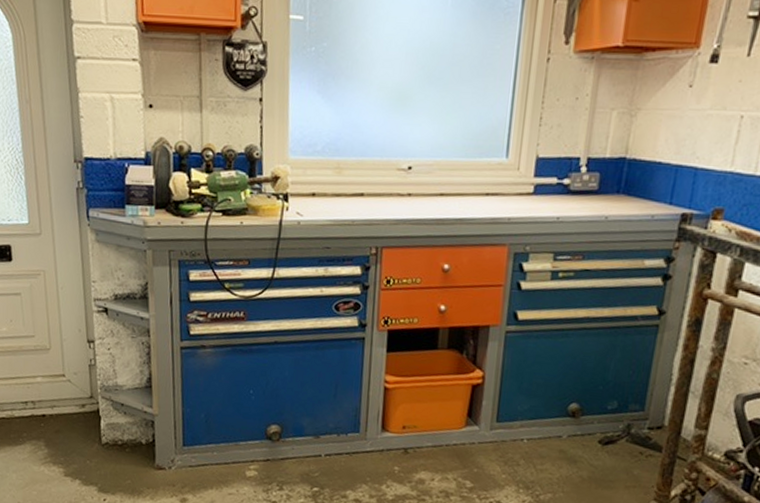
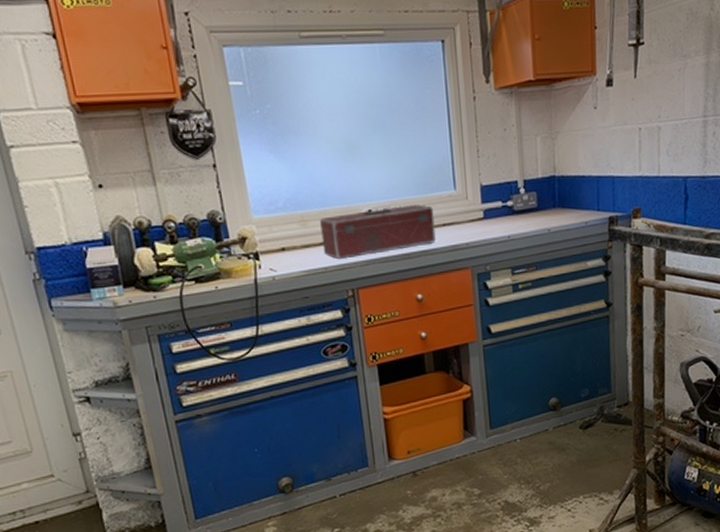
toolbox: none [354,167,479,214] -> present [320,205,436,260]

